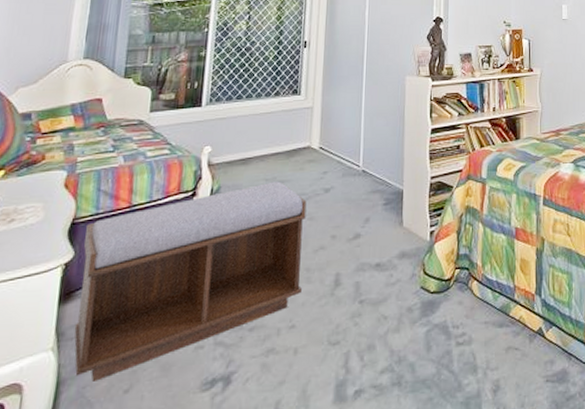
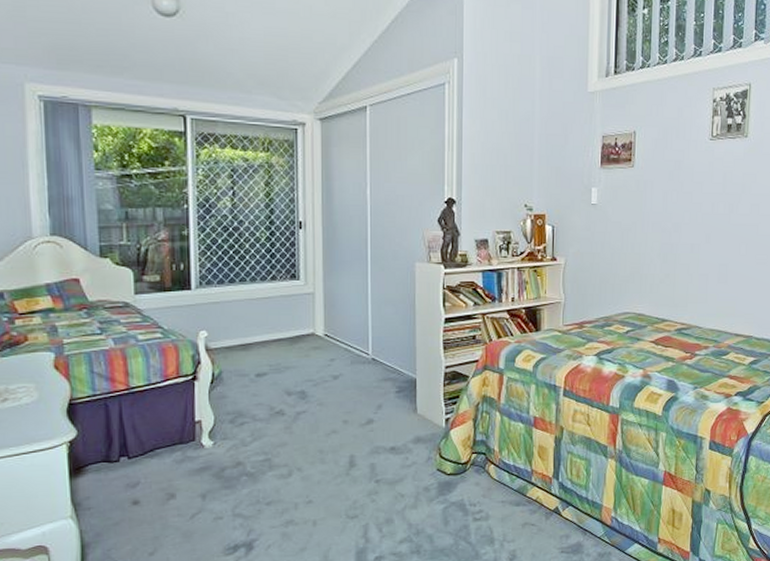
bench: present [74,181,307,382] -> none [86,367,317,545]

